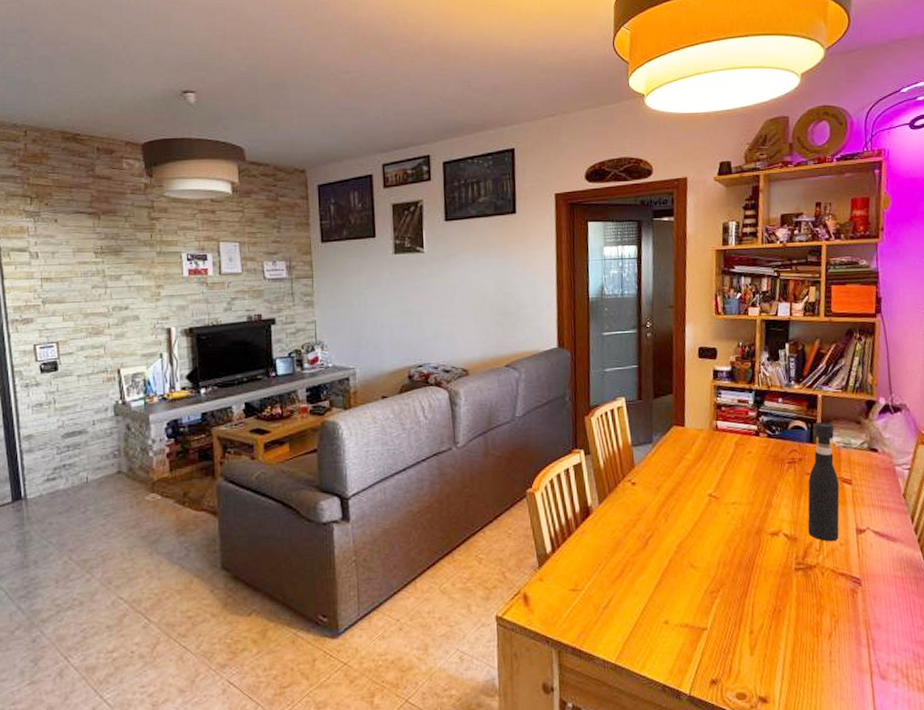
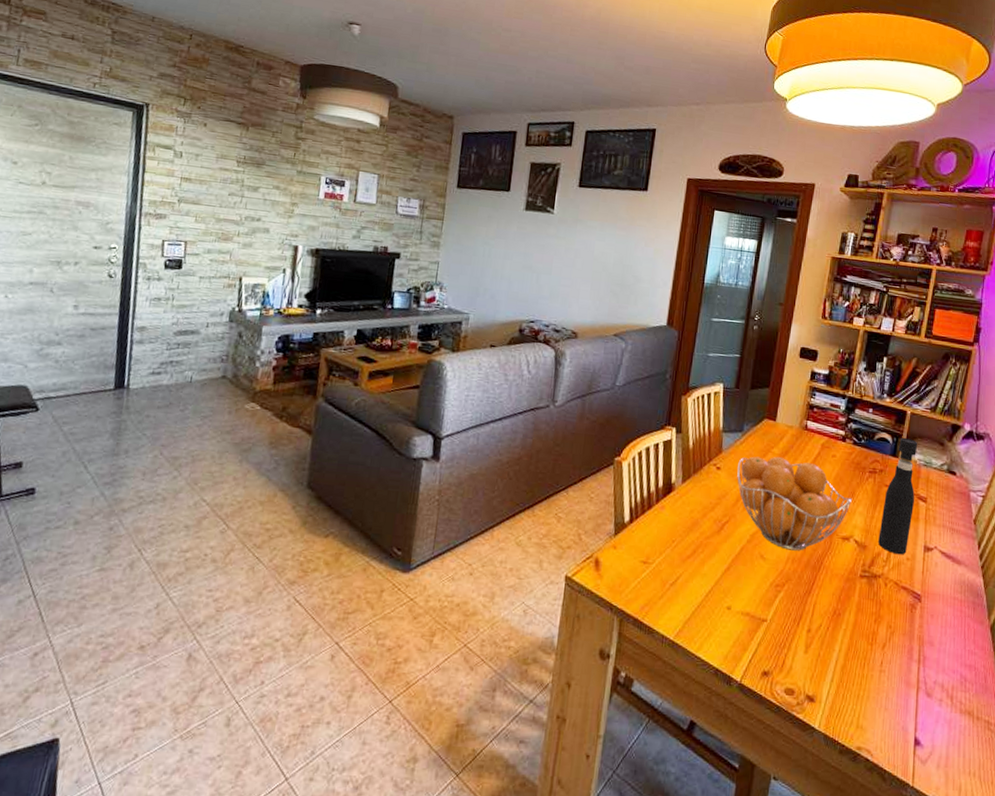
fruit basket: none [653,461,775,555] -> present [737,456,852,551]

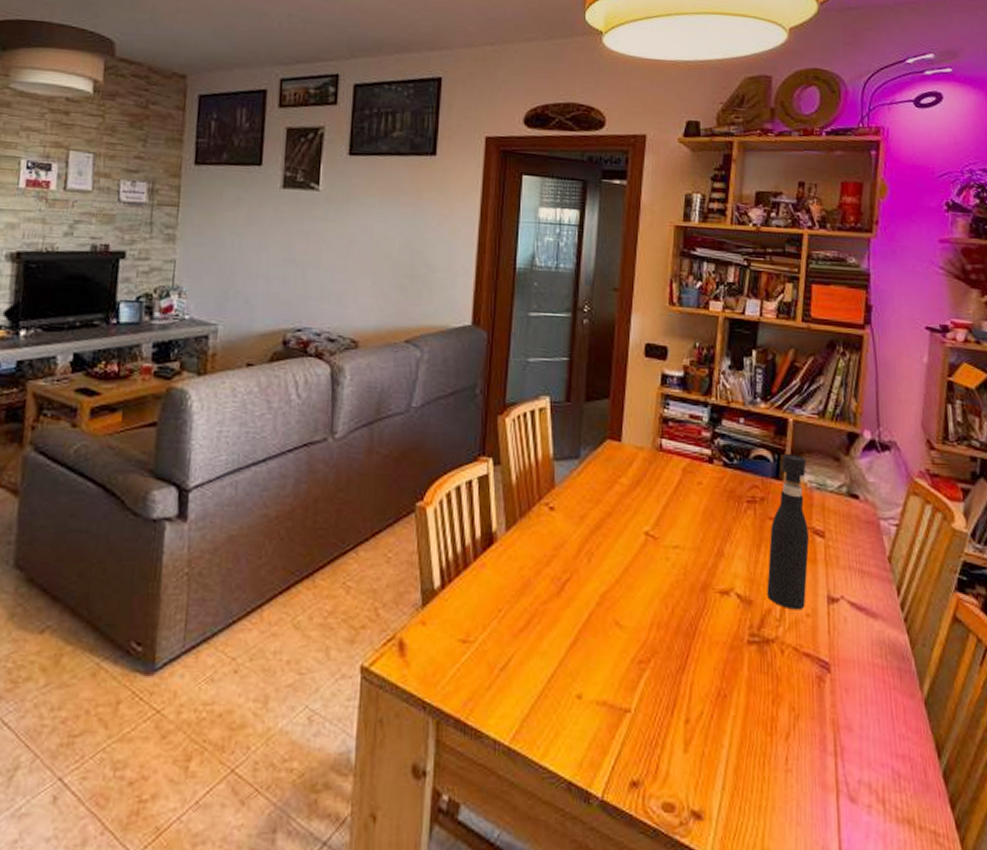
fruit basket: present [737,456,852,551] -> none [577,488,728,613]

